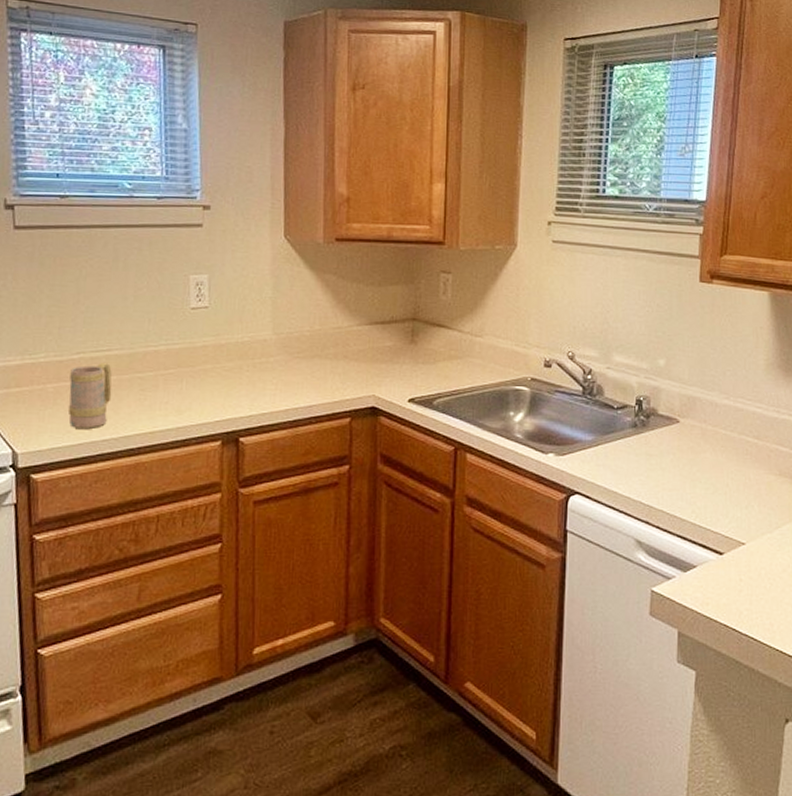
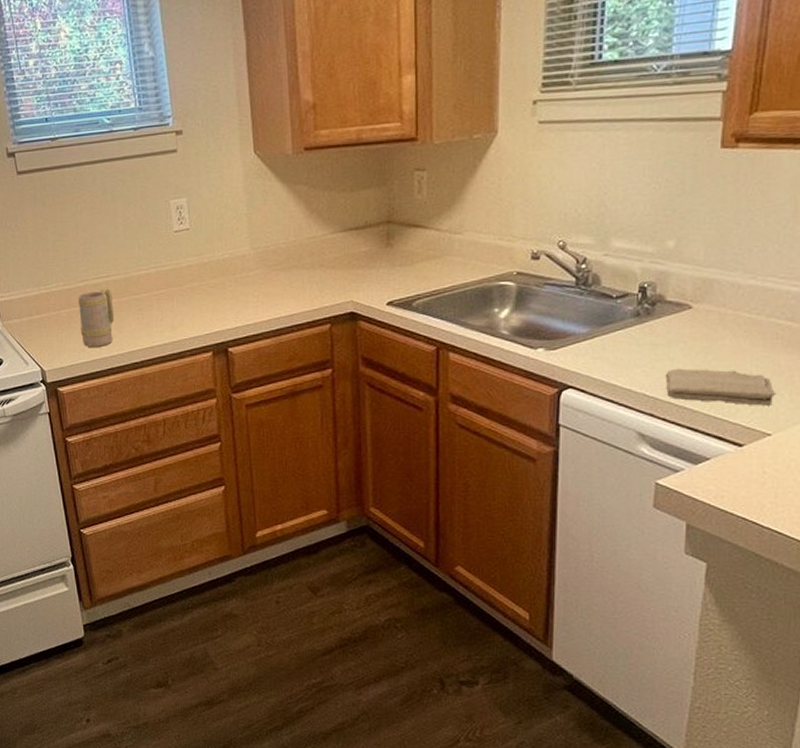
washcloth: none [658,478,748,516] -> present [665,368,777,406]

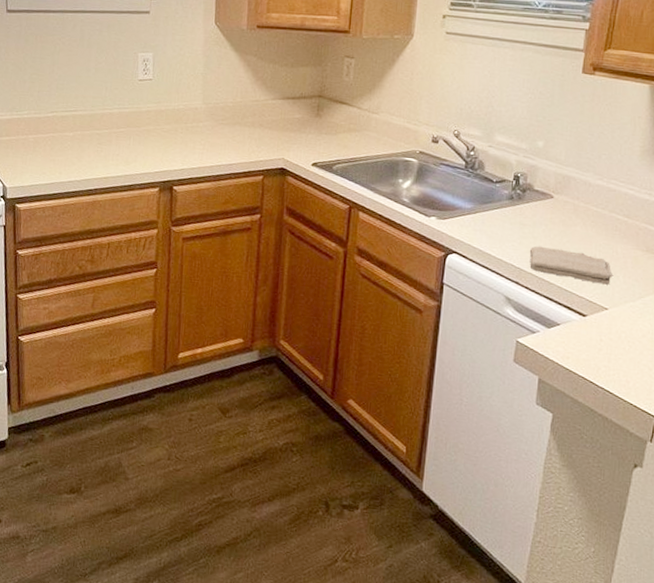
mug: present [78,287,115,347] -> none [44,120,77,172]

